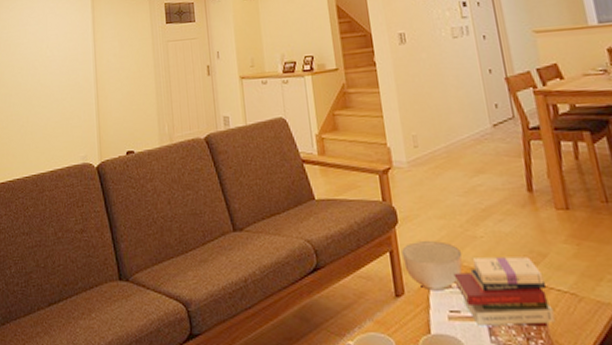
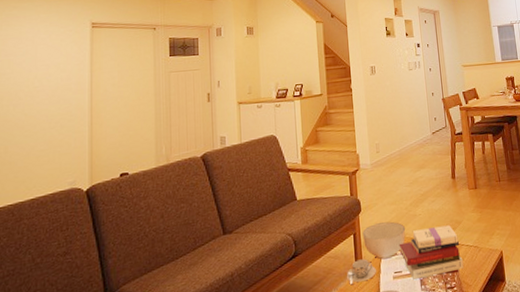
teacup: none [383,286,424,316] -> present [346,259,376,284]

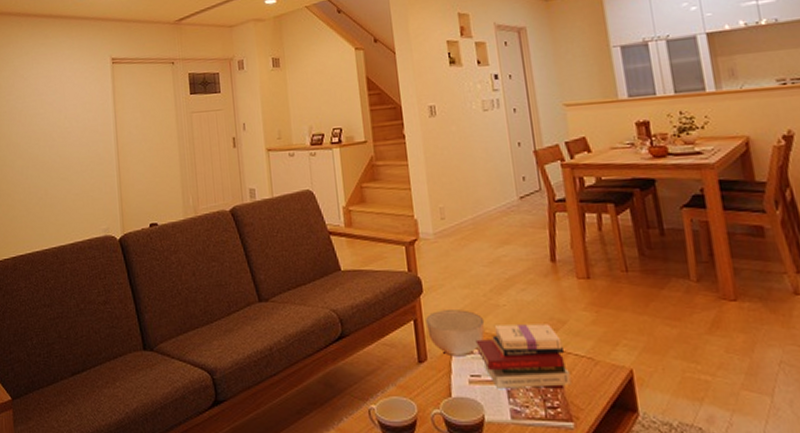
teacup: present [346,259,376,284] -> none [406,352,446,381]

